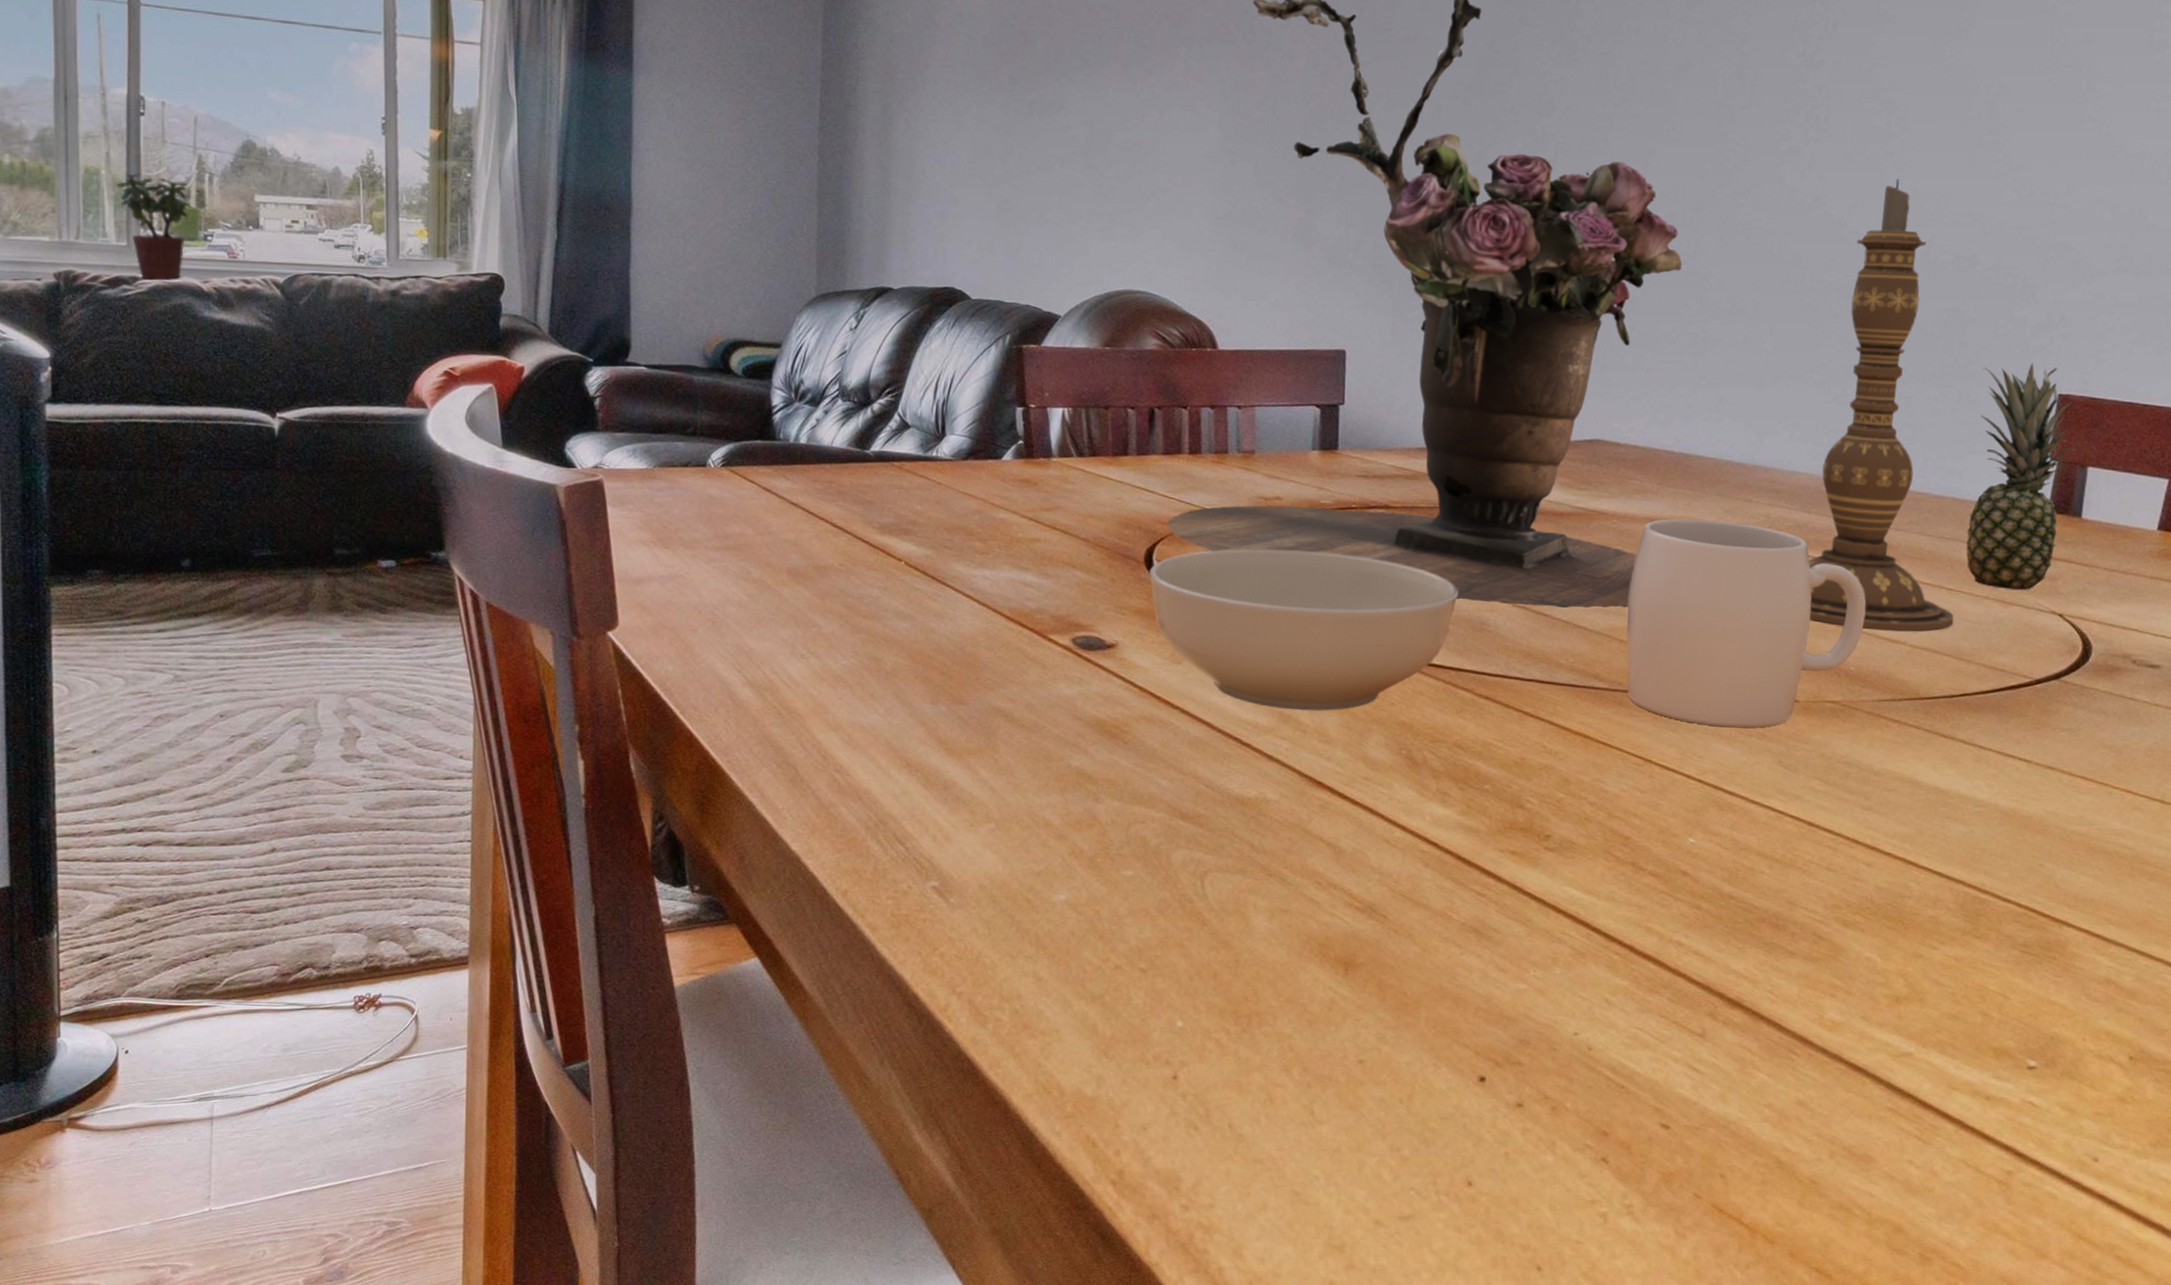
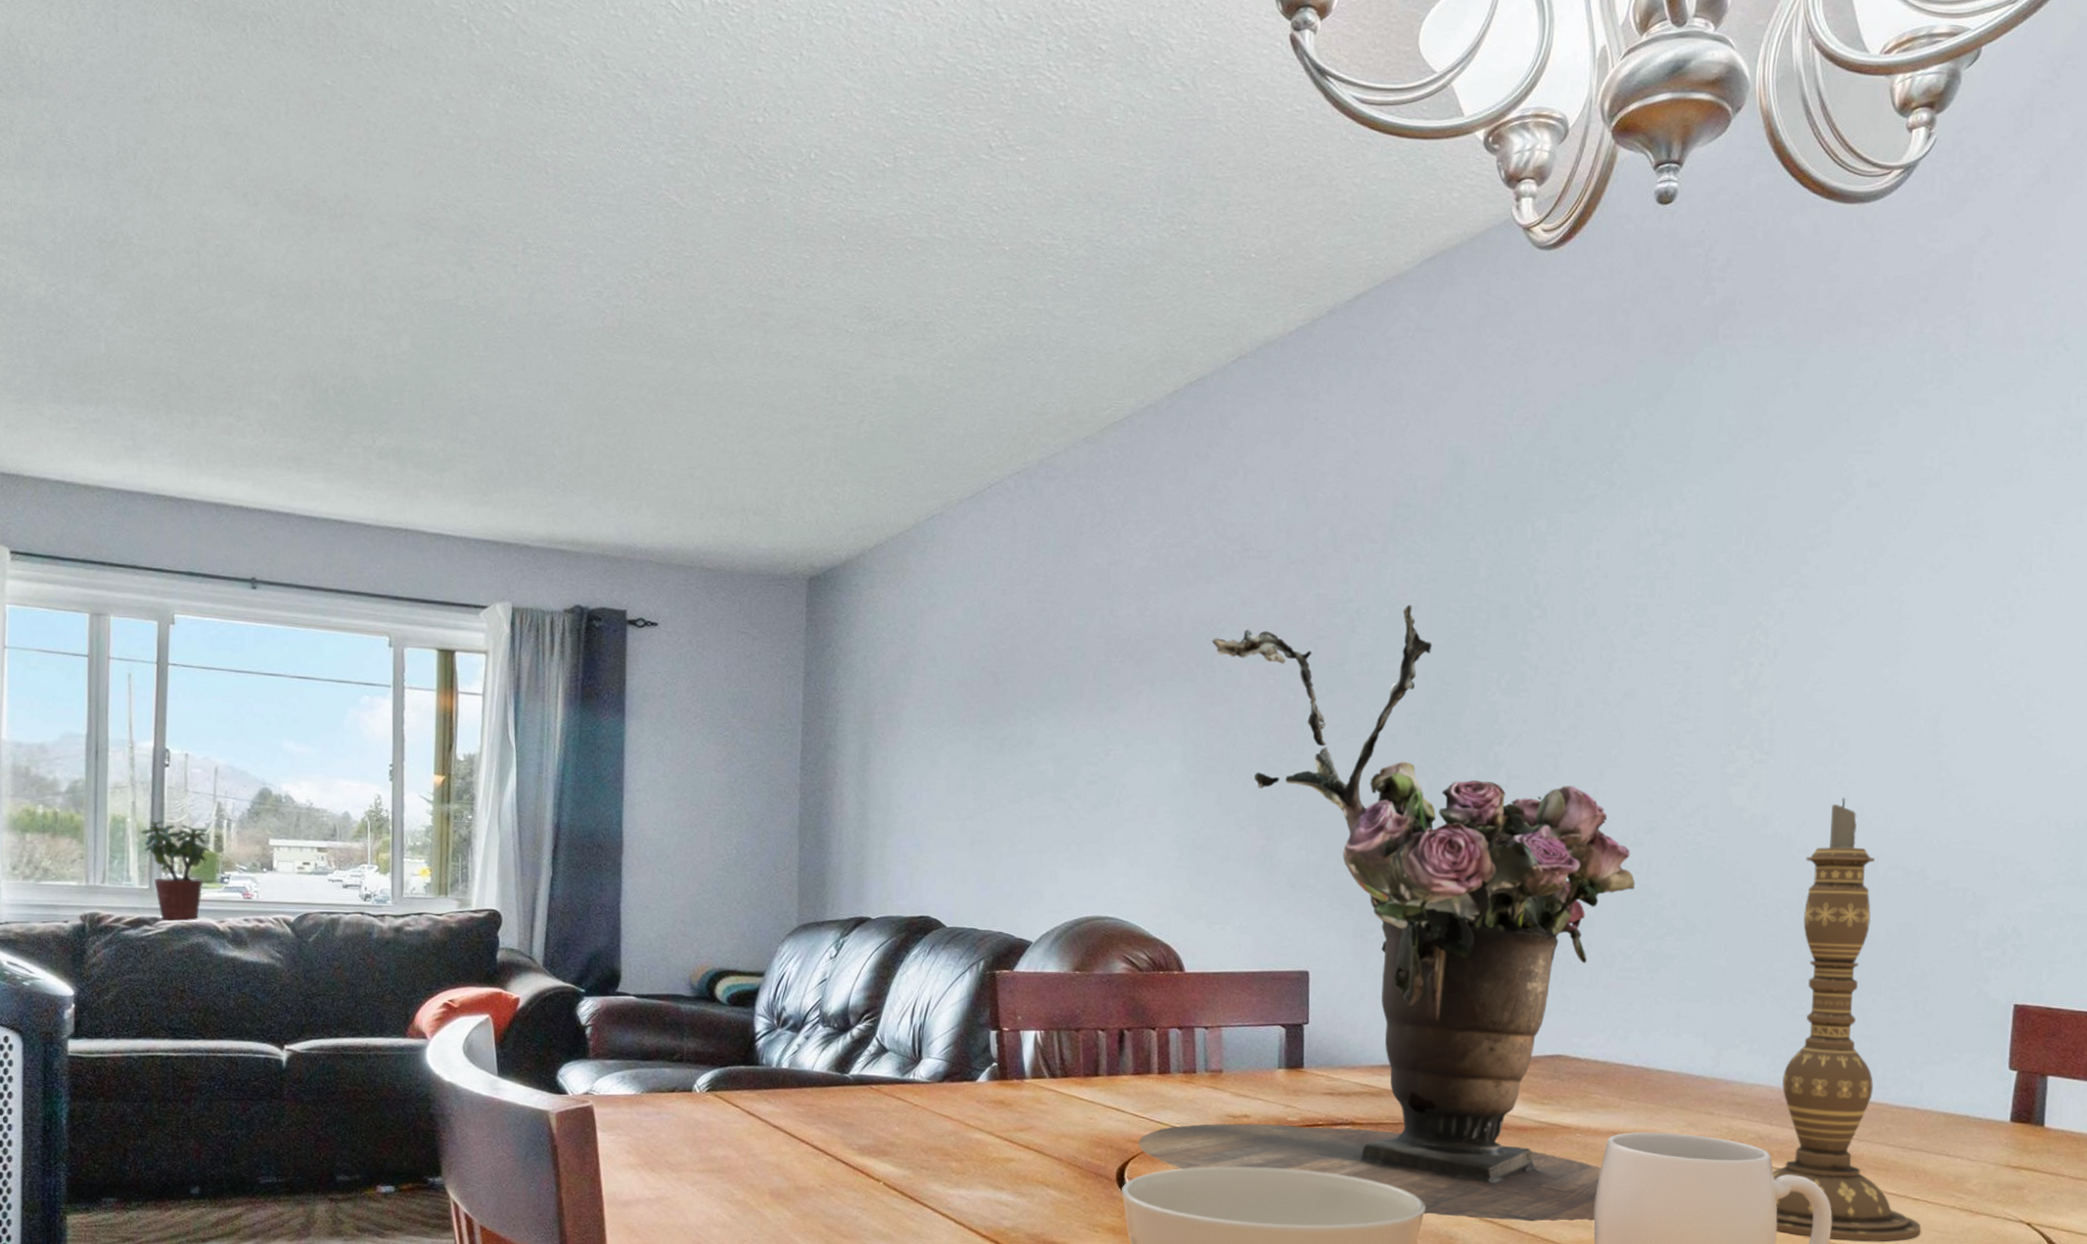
fruit: present [1966,362,2075,590] -> none [1929,974,2034,1199]

